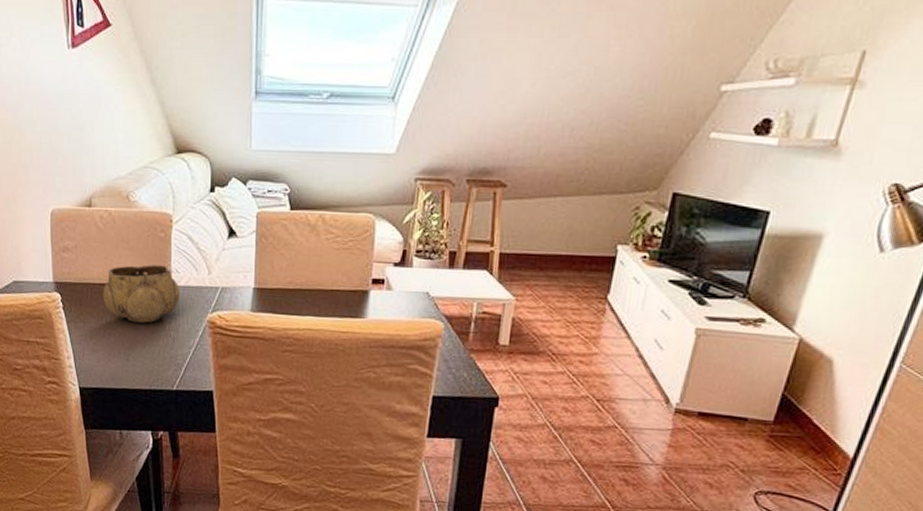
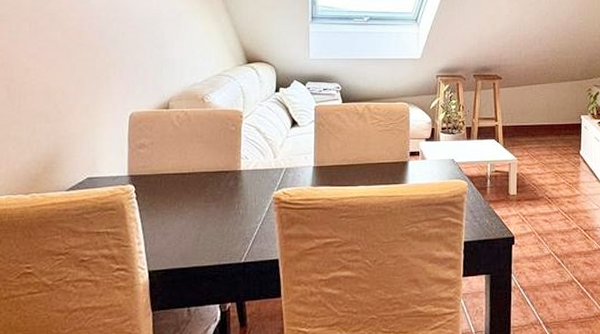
decorative bowl: present [102,265,181,323] -> none [175,154,250,205]

